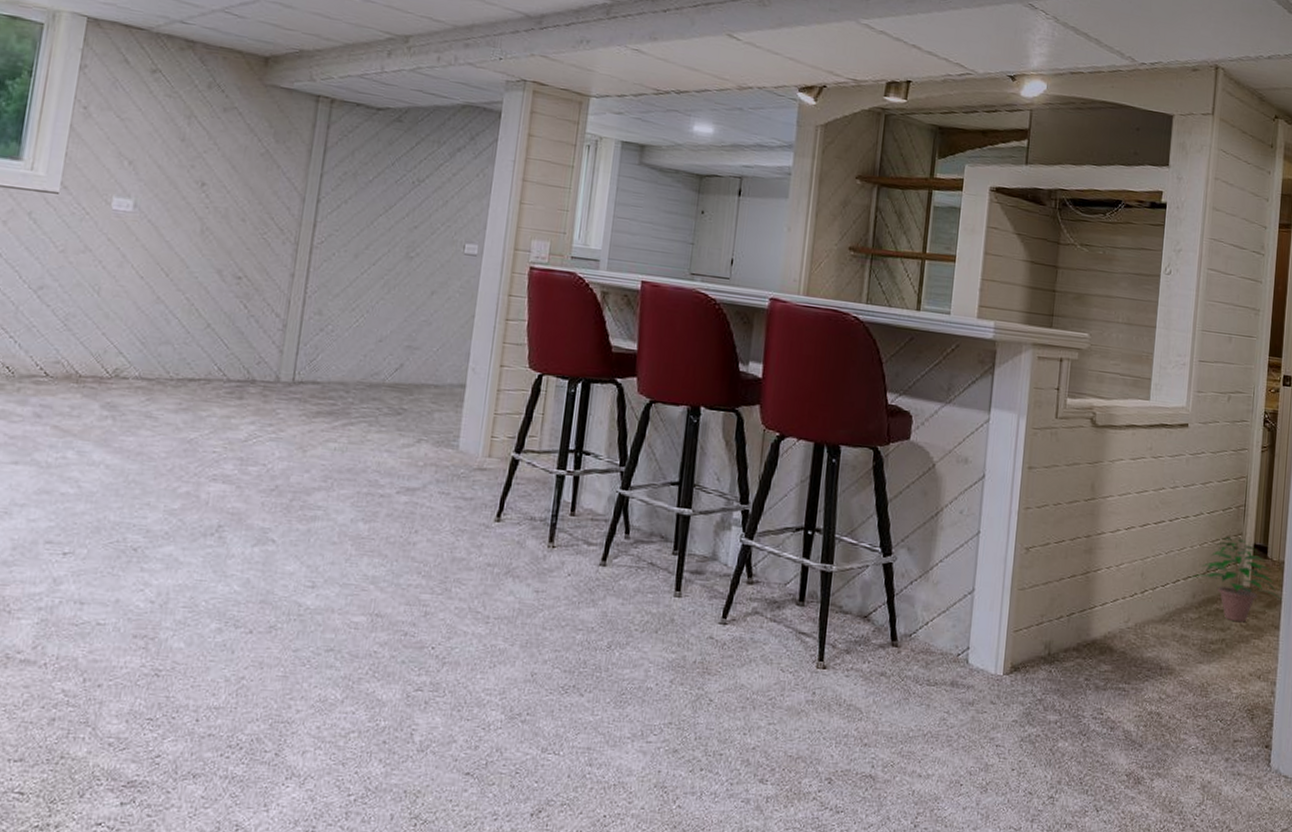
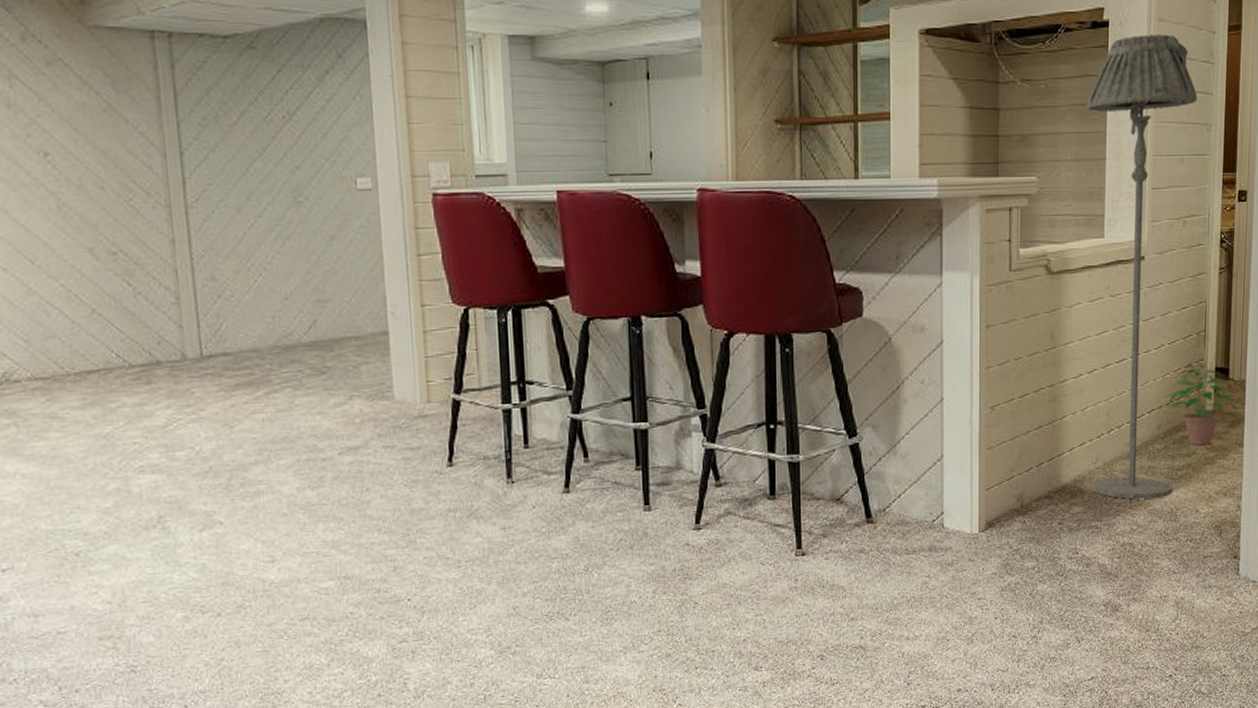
floor lamp: none [1121,220,1247,670] -> present [1087,34,1197,500]

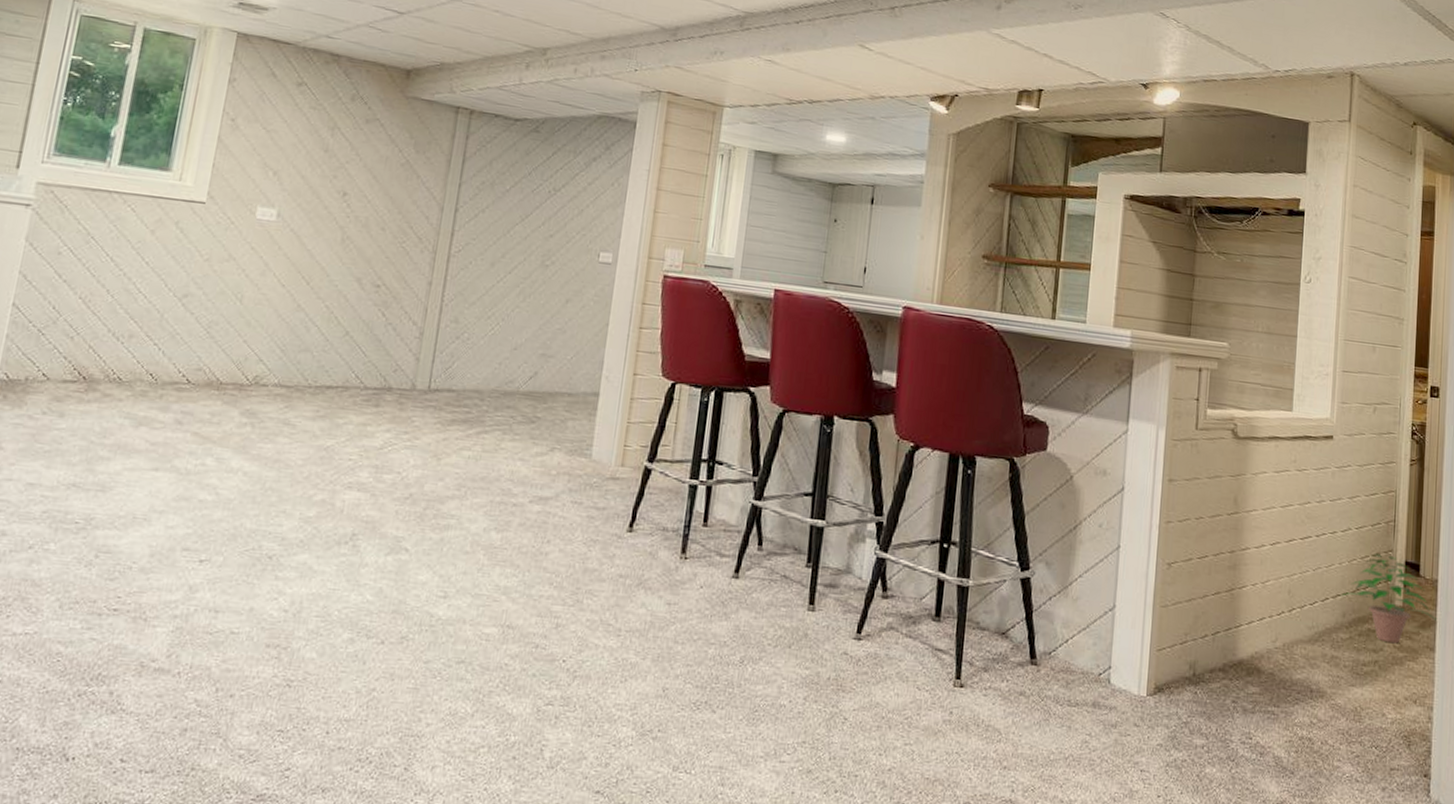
floor lamp: present [1087,34,1197,500] -> none [1269,227,1390,693]

